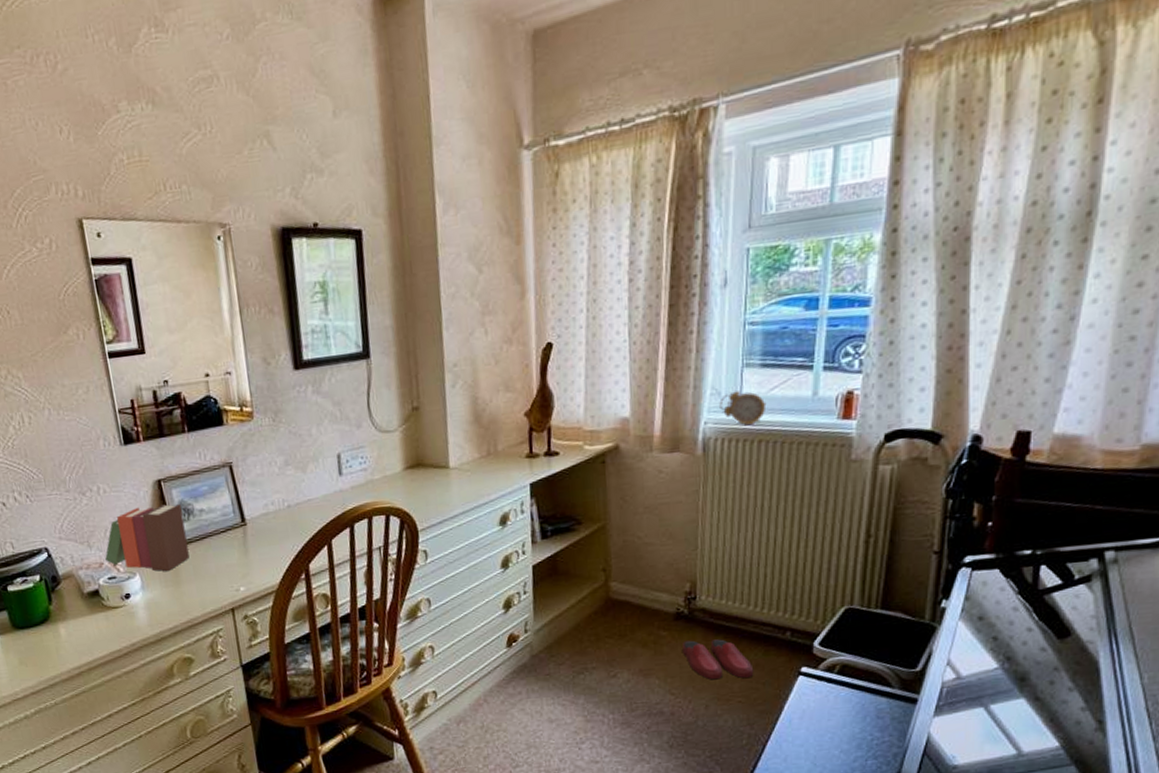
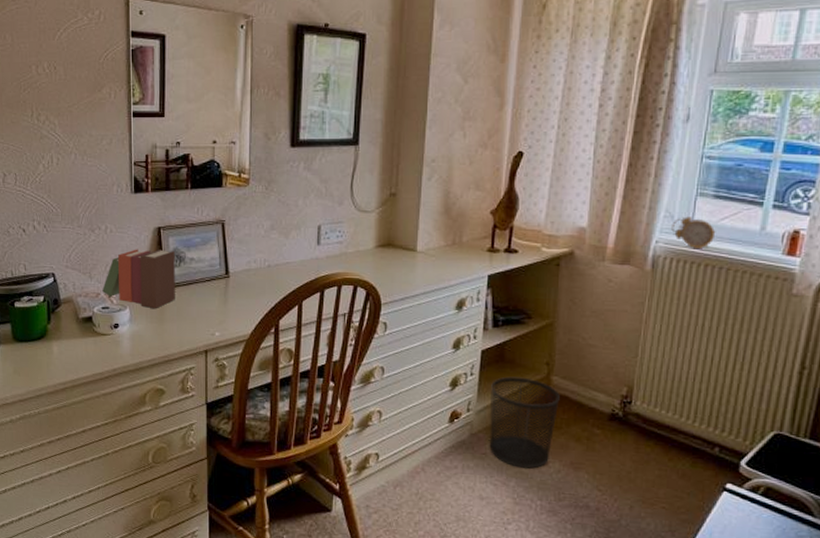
waste bin: none [547,588,621,684] -> present [489,376,560,469]
slippers: present [682,639,754,680] -> none [614,441,680,486]

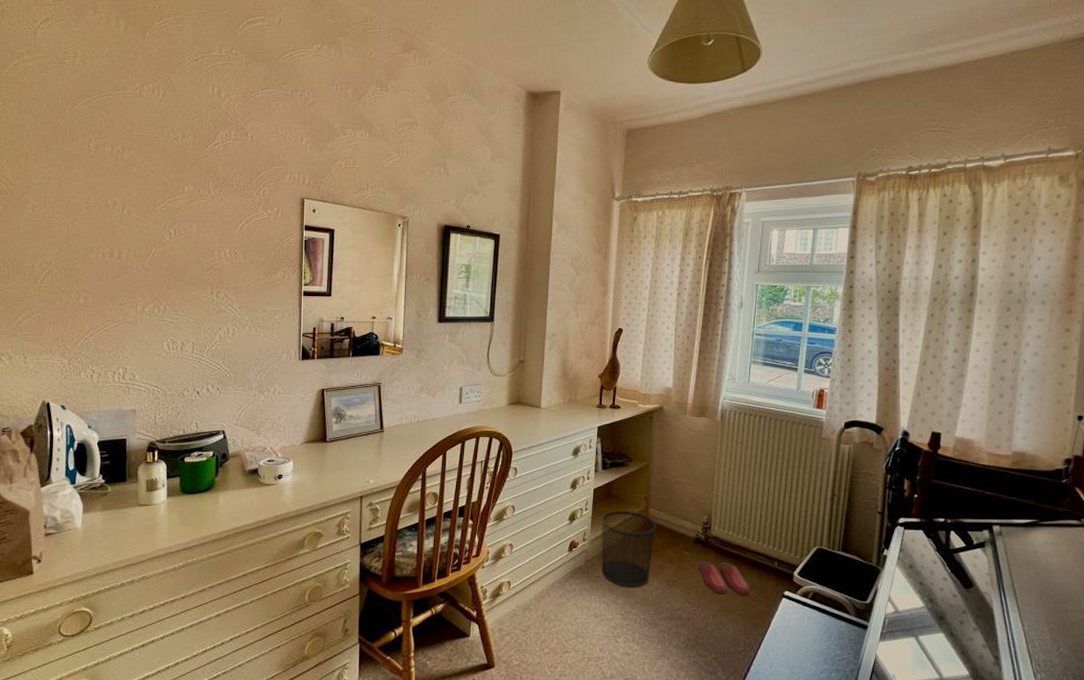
books: present [102,249,175,309] -> none [269,408,336,461]
slippers: none [614,441,680,486] -> present [699,561,750,595]
alarm clock: present [671,216,716,248] -> none [734,379,766,404]

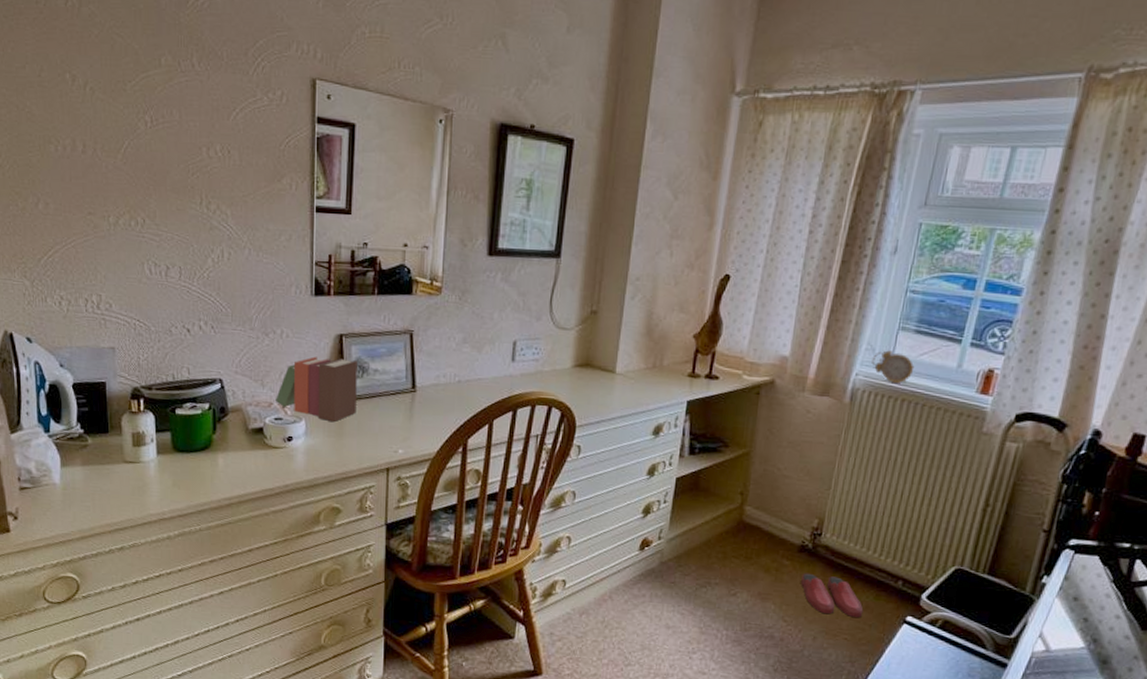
books: none [269,408,336,461] -> present [276,356,357,423]
waste bin: present [601,510,656,588] -> none [678,505,752,599]
alarm clock: none [734,379,766,404] -> present [872,350,915,383]

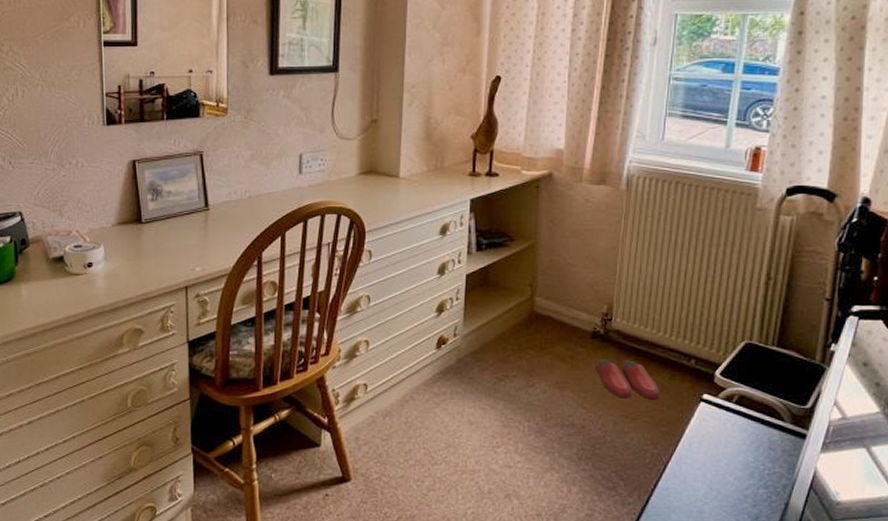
books: present [276,356,357,423] -> none [74,183,153,246]
alarm clock: present [872,350,915,383] -> none [643,136,685,167]

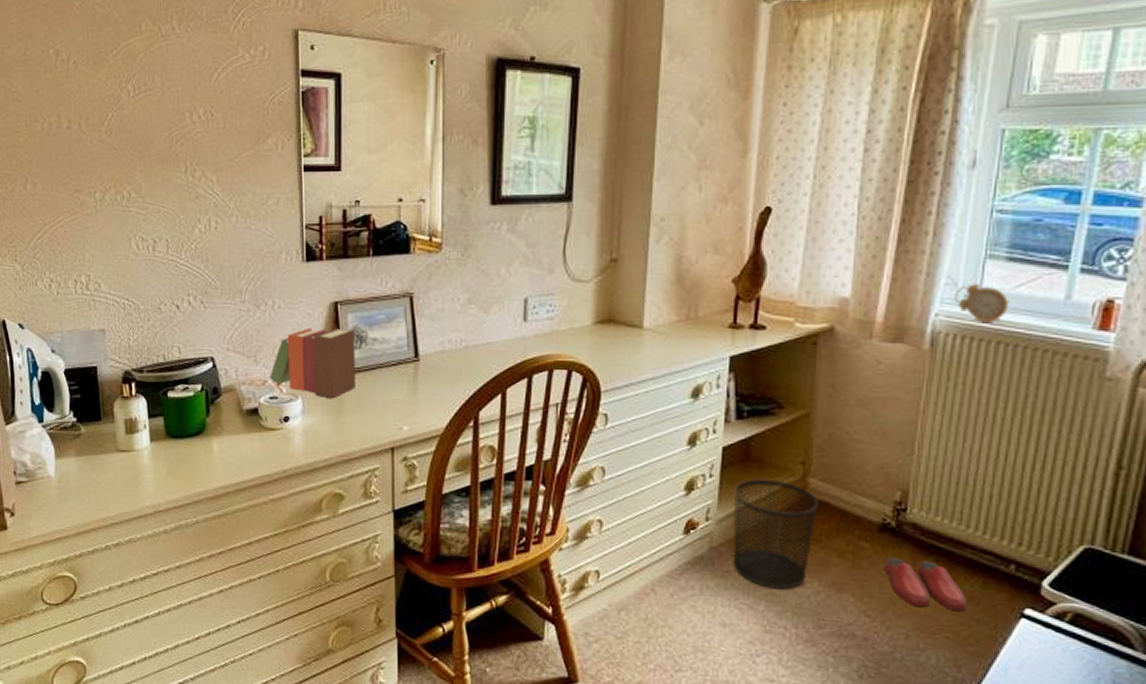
books: none [74,183,153,246] -> present [270,328,356,399]
waste bin: none [477,299,544,390] -> present [733,478,819,590]
alarm clock: none [643,136,685,167] -> present [954,284,1010,322]

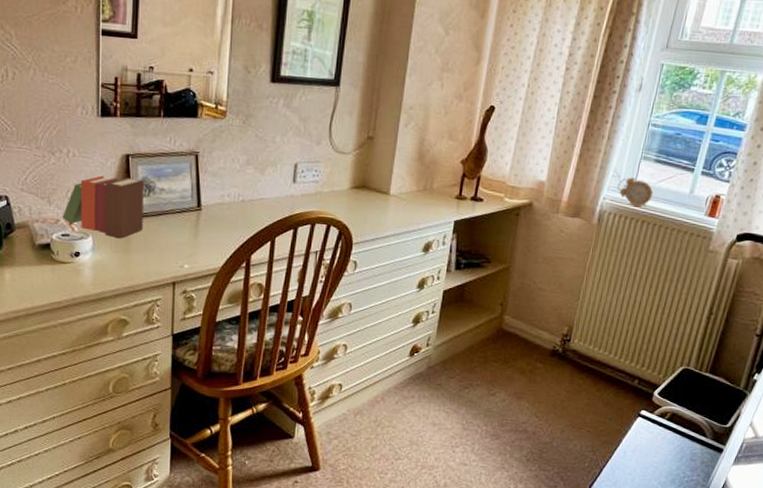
waste bin: present [733,478,819,590] -> none [444,315,510,398]
slippers: present [885,557,968,611] -> none [552,374,605,412]

